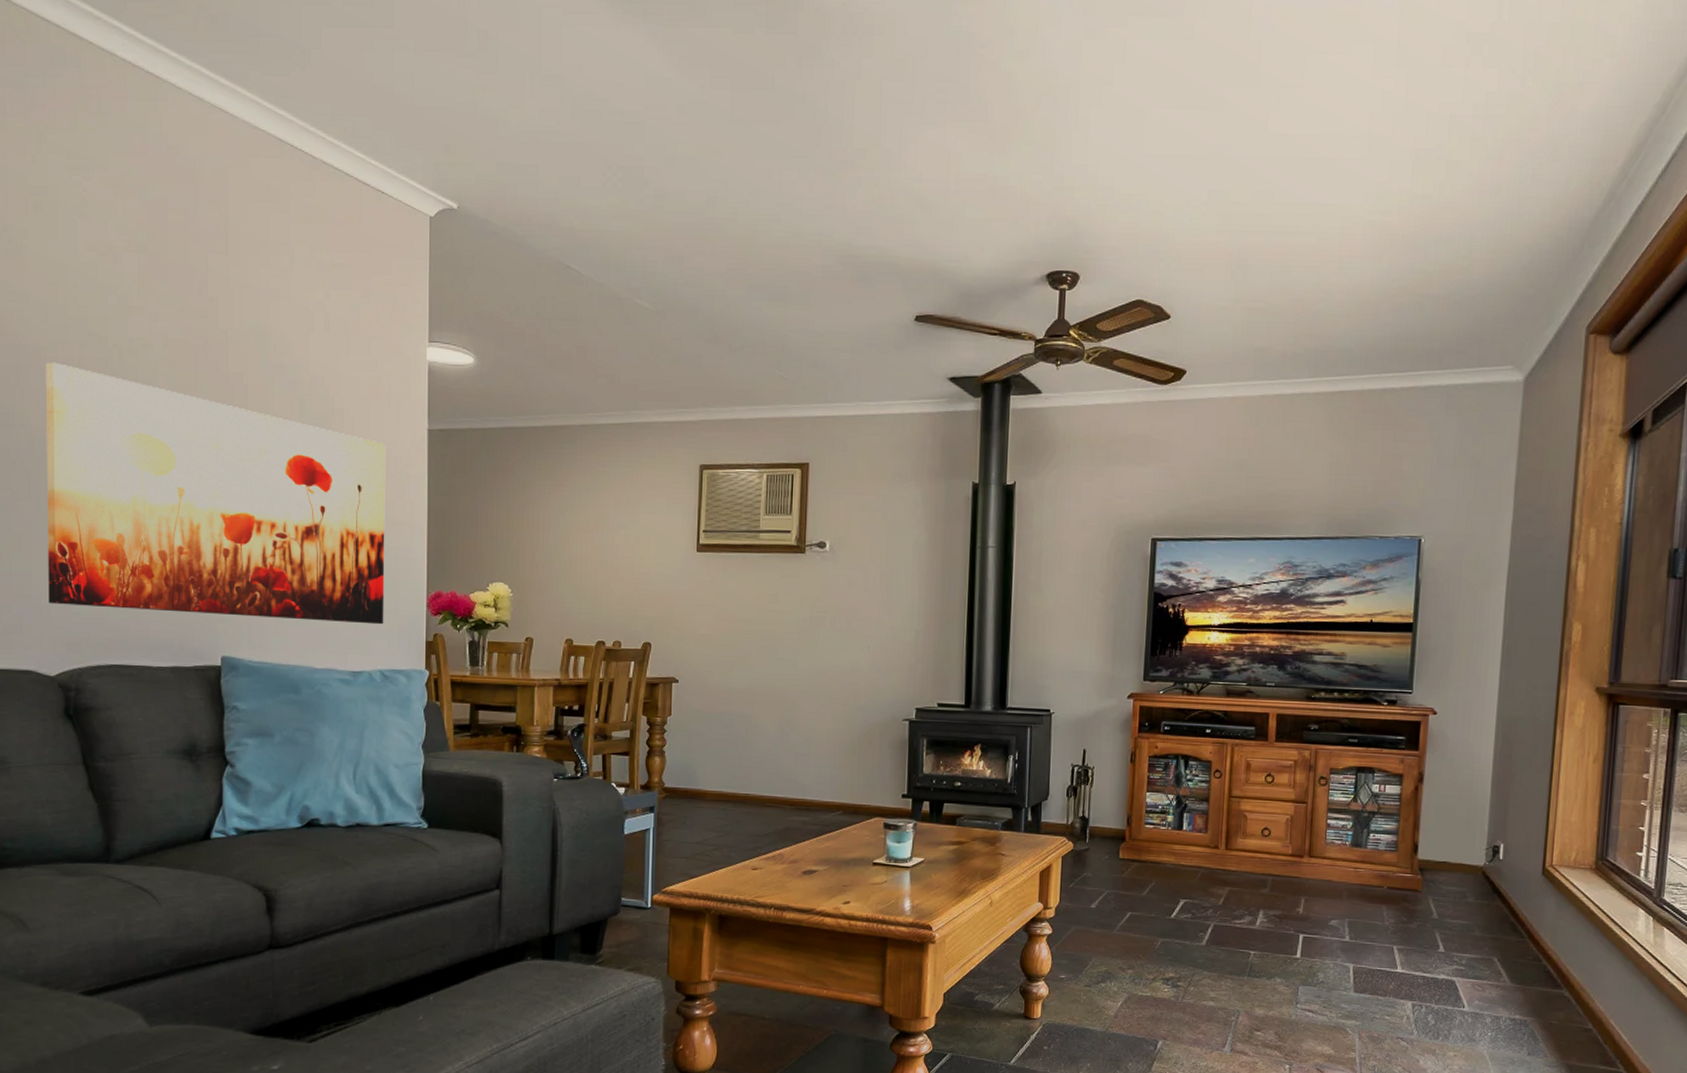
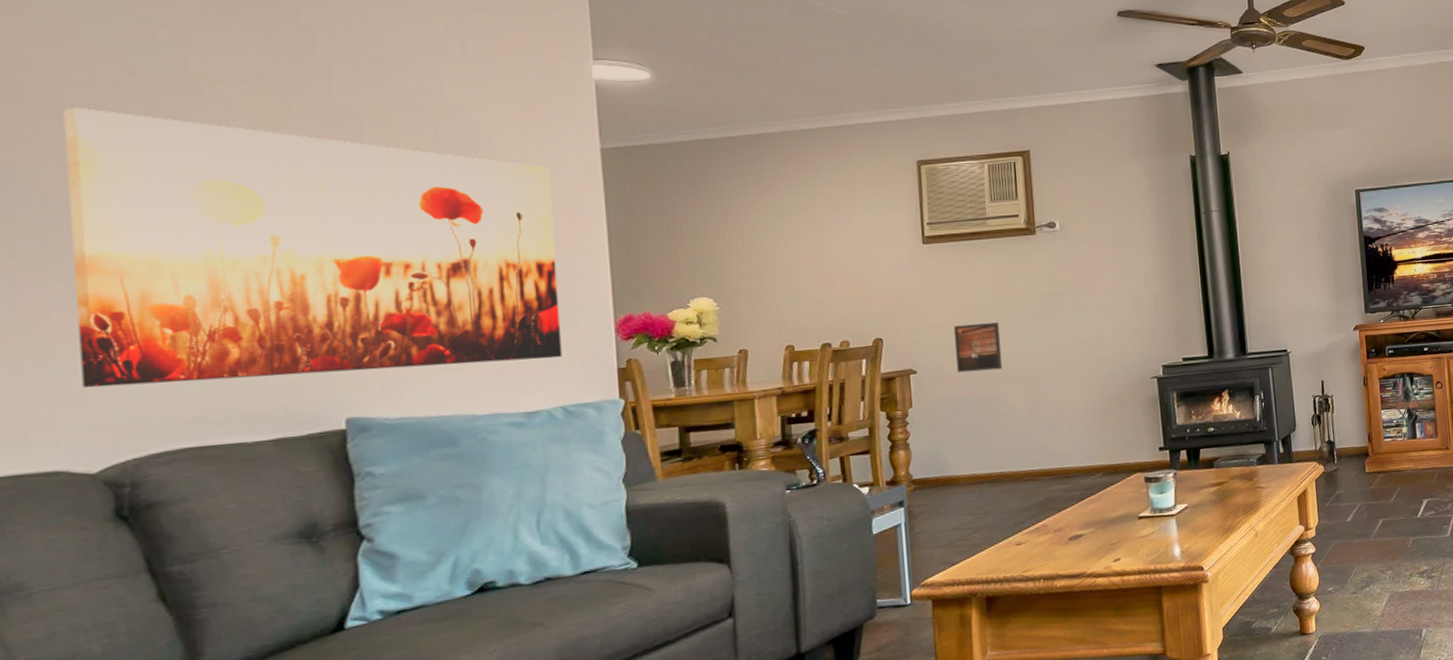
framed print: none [716,639,760,690] -> present [954,322,1003,373]

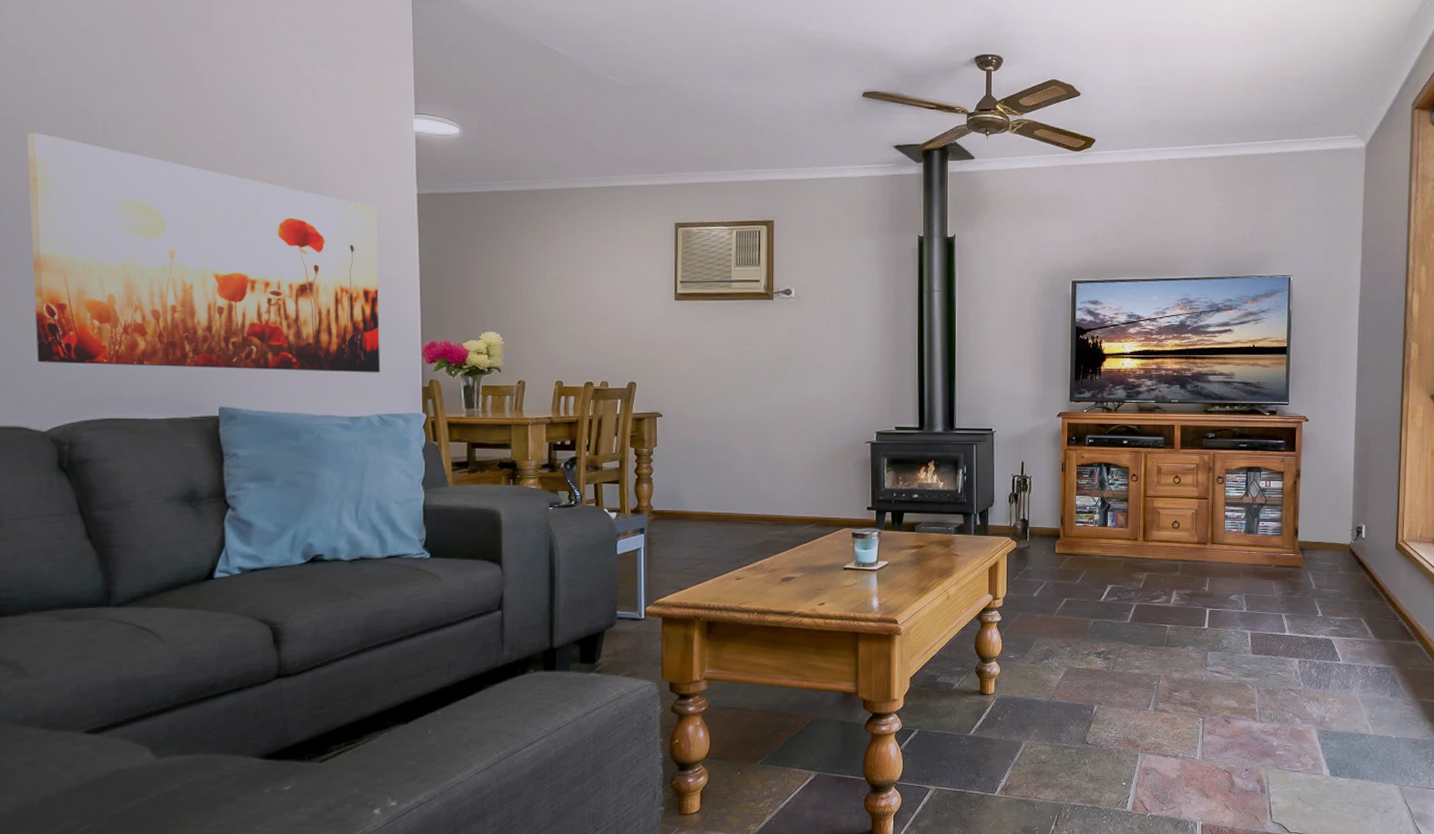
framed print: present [954,322,1003,373] -> none [697,377,736,421]

